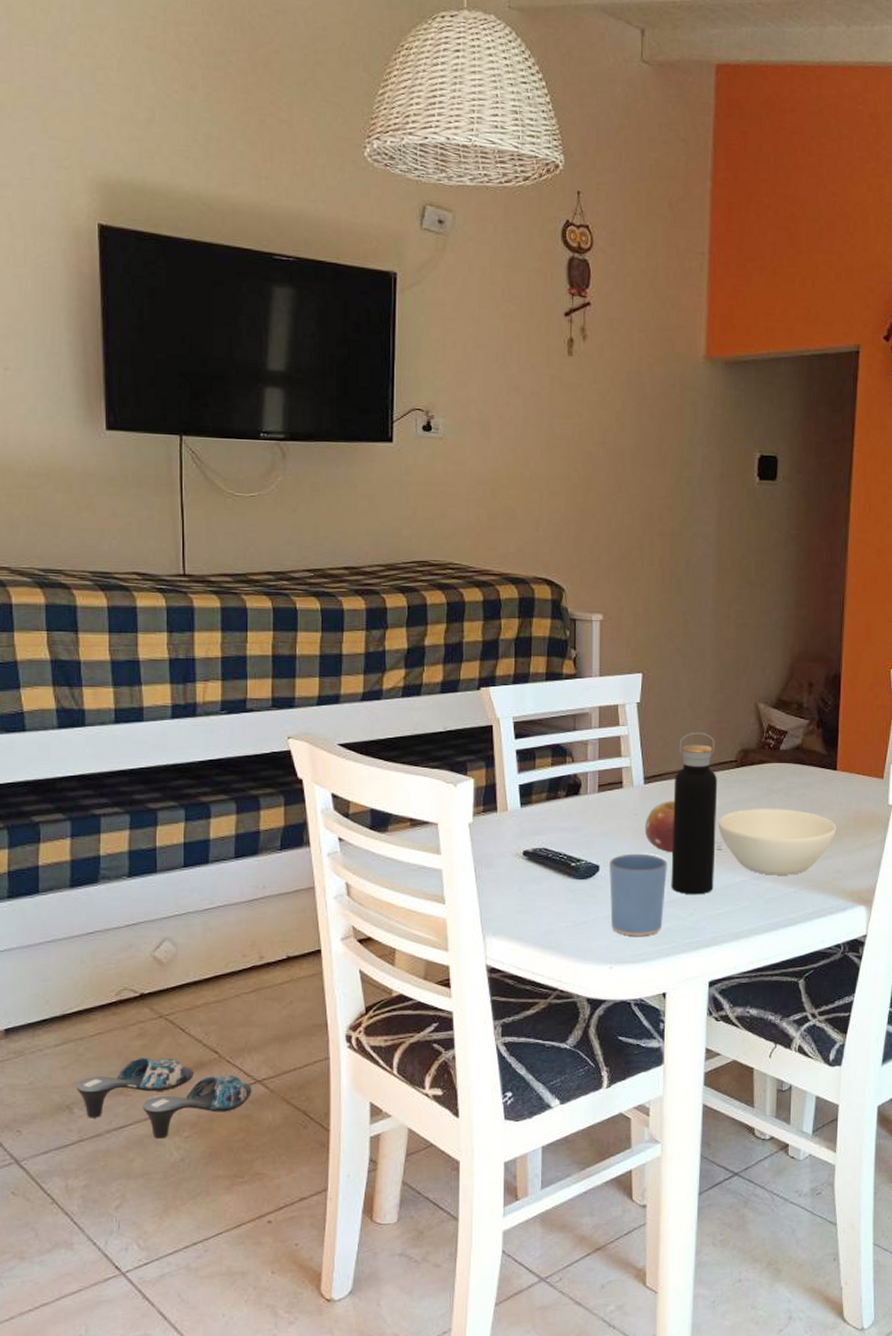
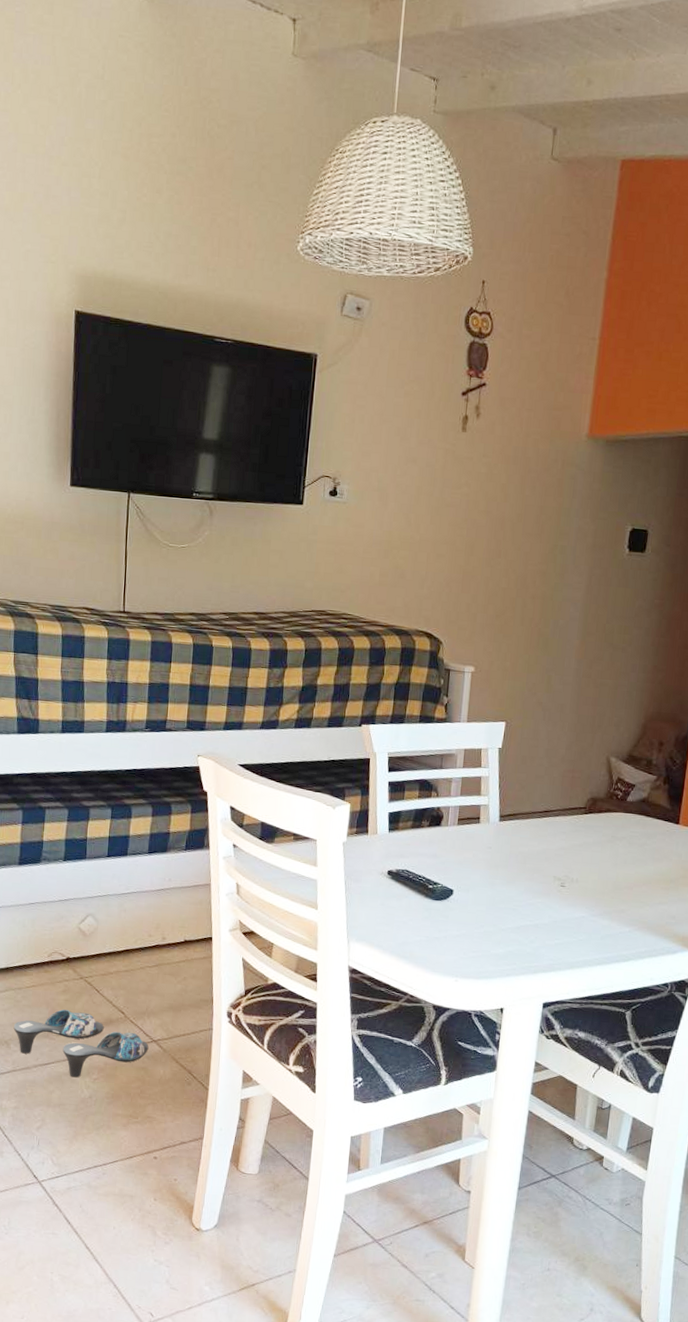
mug: present [609,853,667,936] -> none [460,882,514,956]
fruit: present [644,801,675,853] -> none [496,838,525,885]
water bottle: present [671,732,718,895] -> none [516,778,567,925]
soup bowl: present [717,809,837,875] -> none [563,852,674,916]

